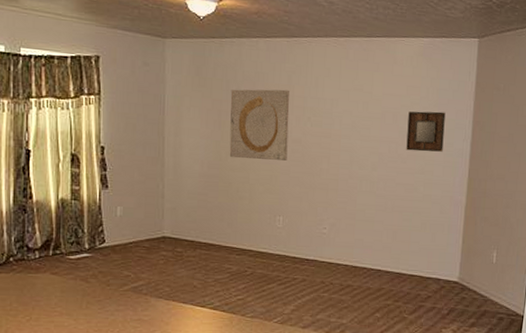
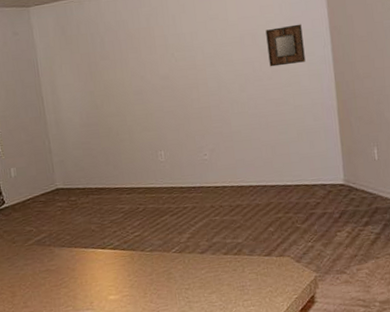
wall art: present [229,89,290,161] -> none [96,32,159,105]

